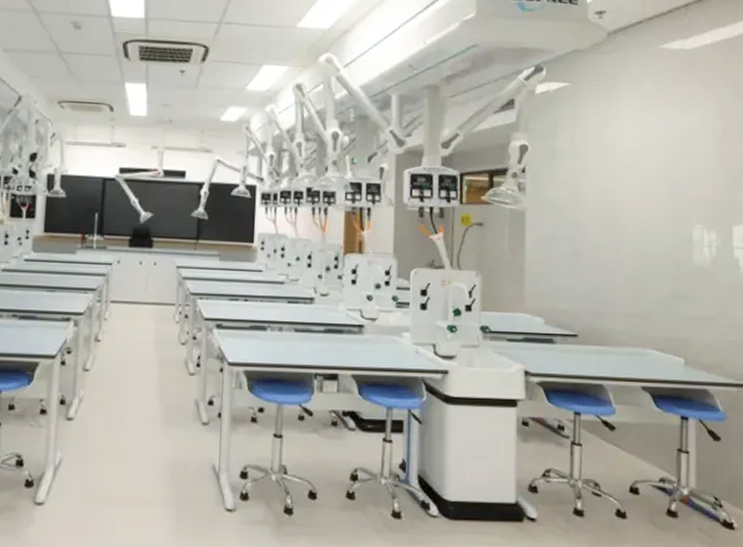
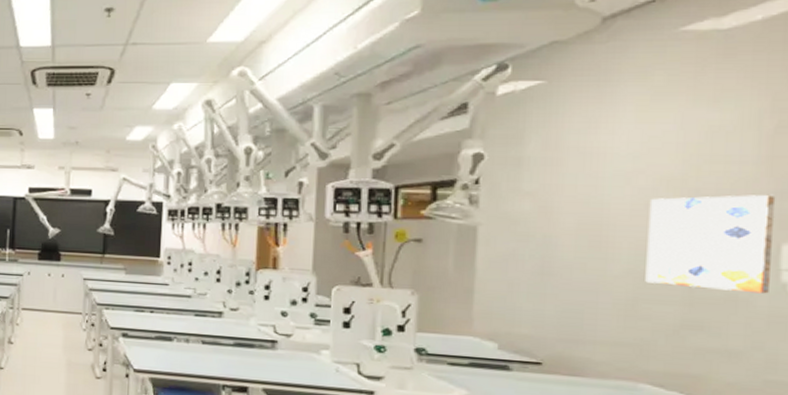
wall art: none [646,185,727,268] -> present [645,195,776,294]

